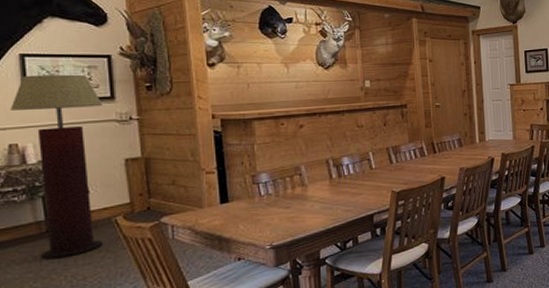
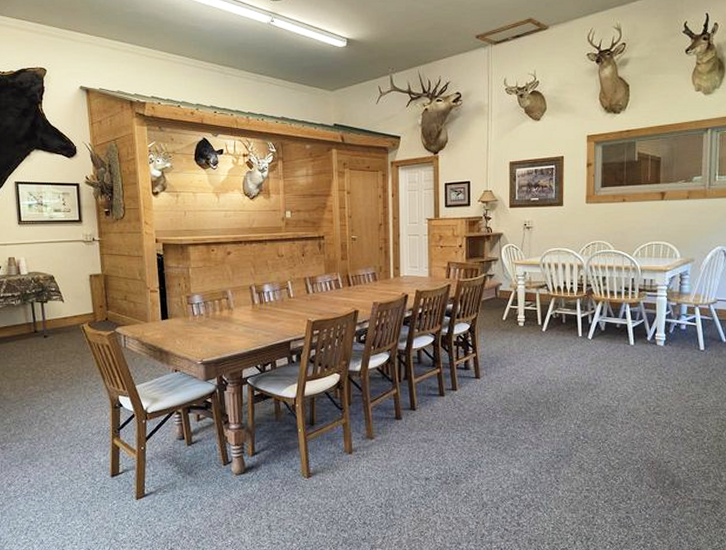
floor lamp: present [10,74,104,260] -> none [9,200,74,355]

